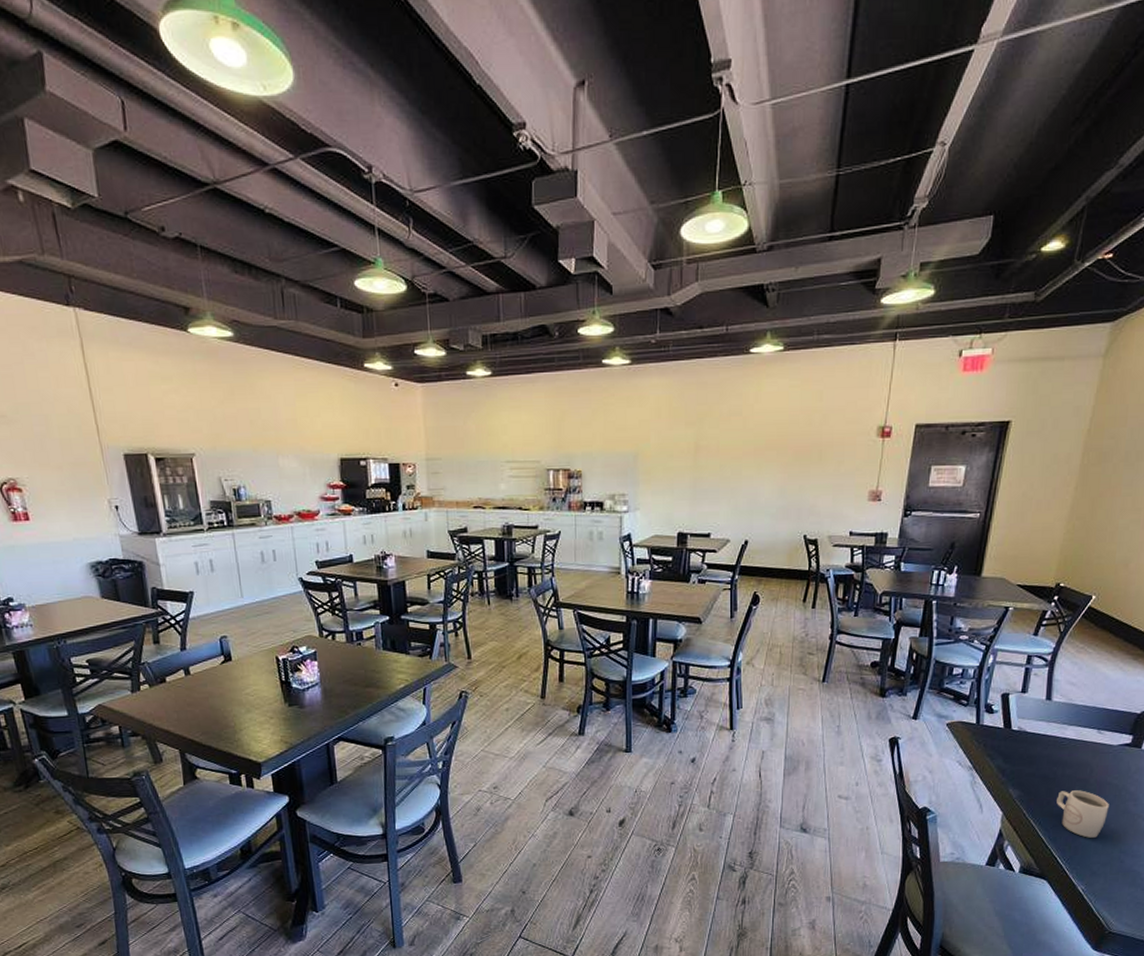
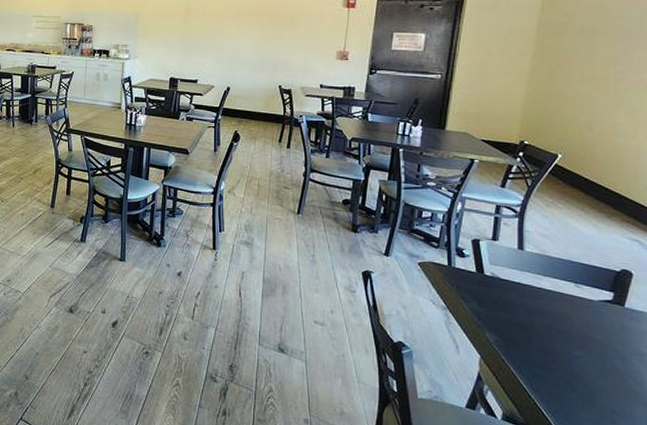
mug: present [1056,790,1109,838] -> none [537,341,594,393]

